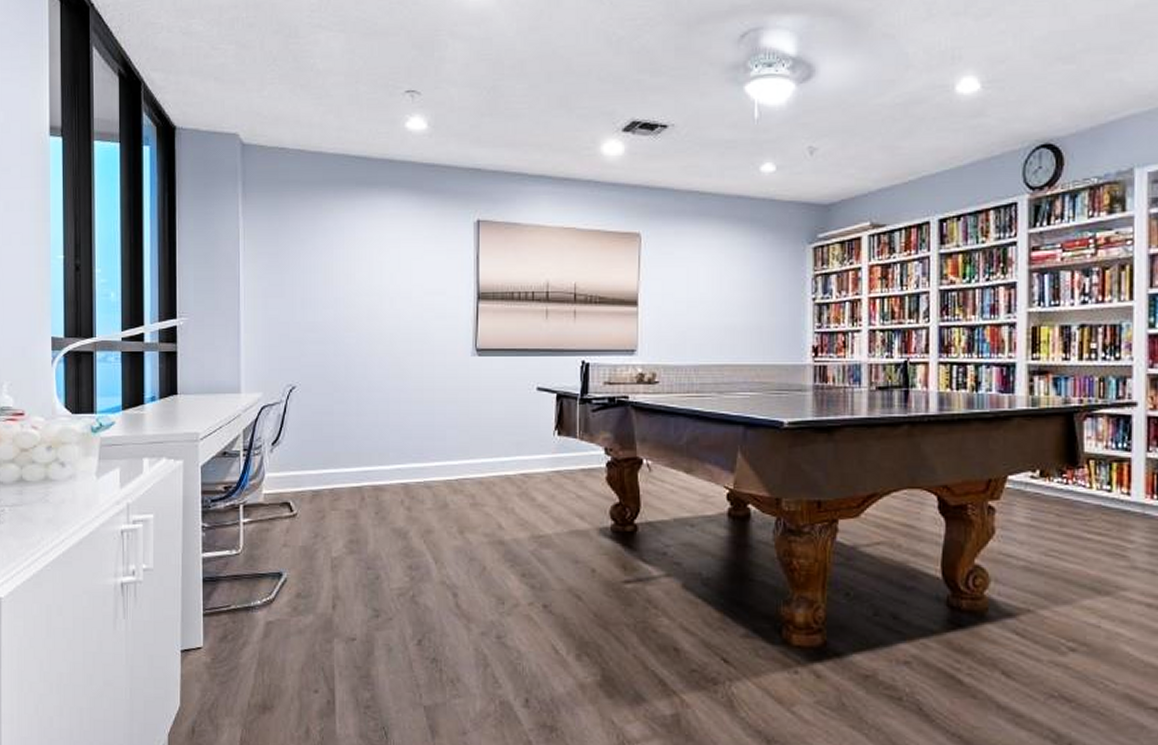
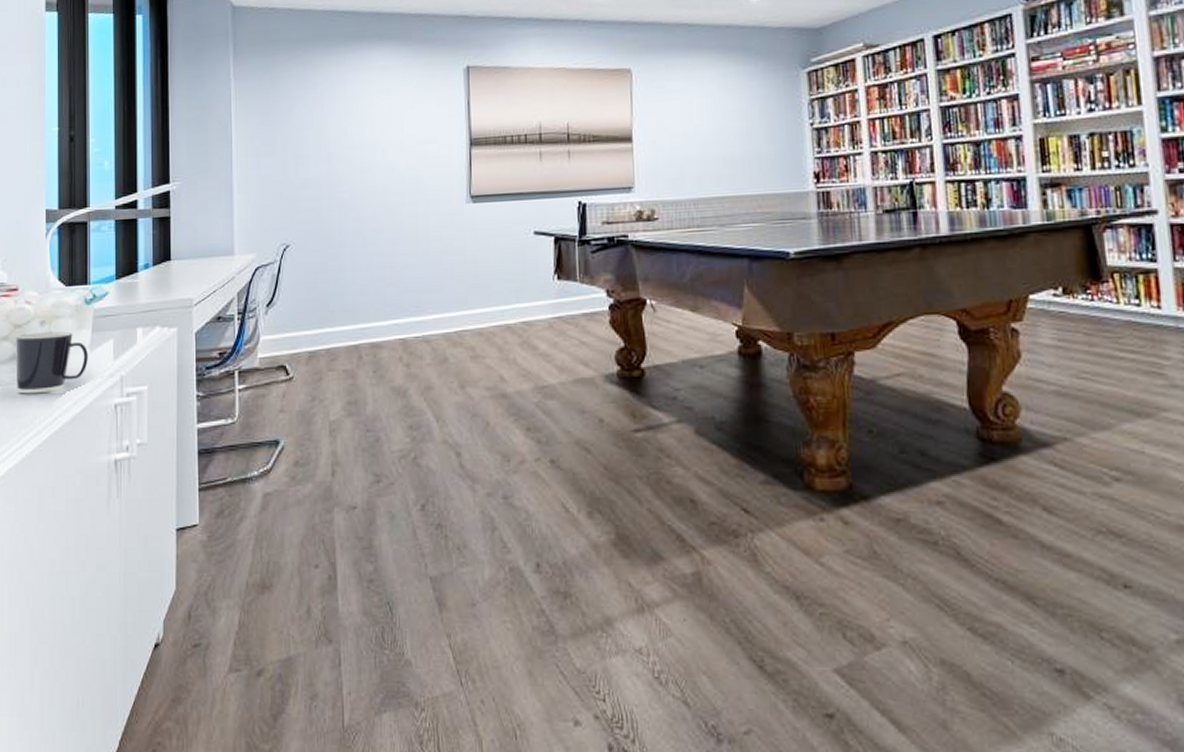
mug: none [22,457,94,516] -> present [16,331,88,394]

